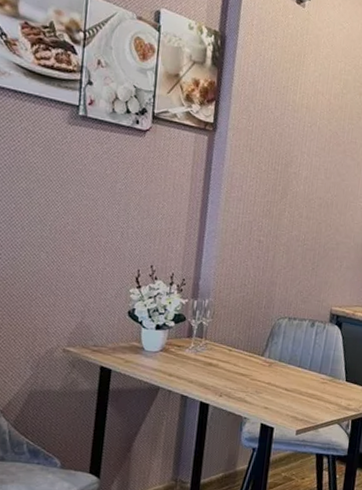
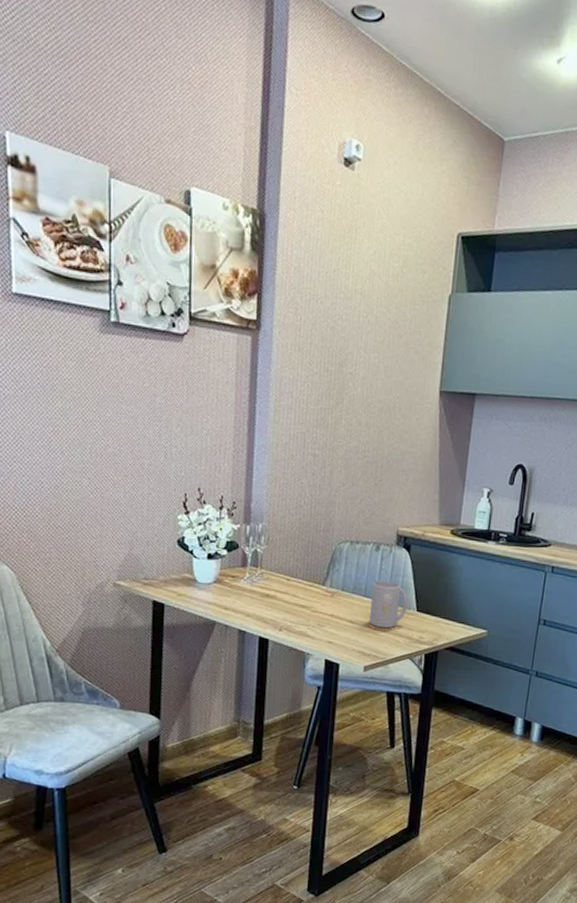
mug: none [302,352,339,396] -> present [368,580,408,629]

